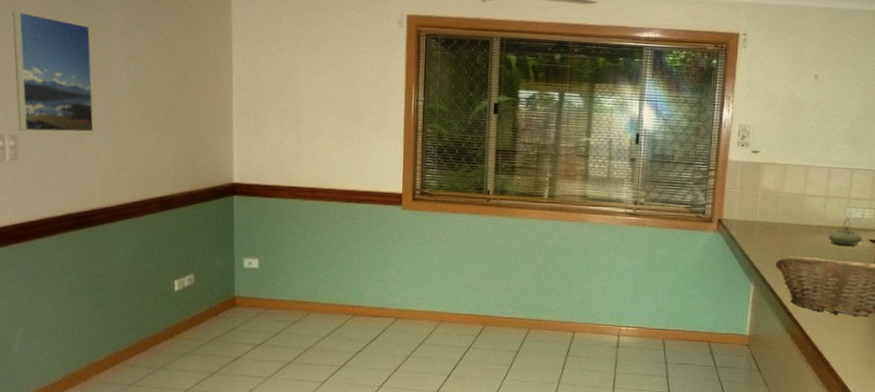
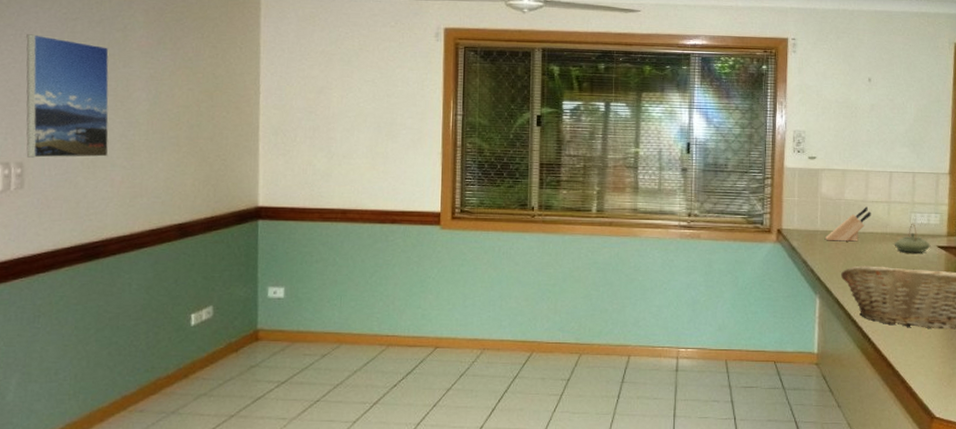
knife block: none [763,200,809,233] -> present [825,207,871,242]

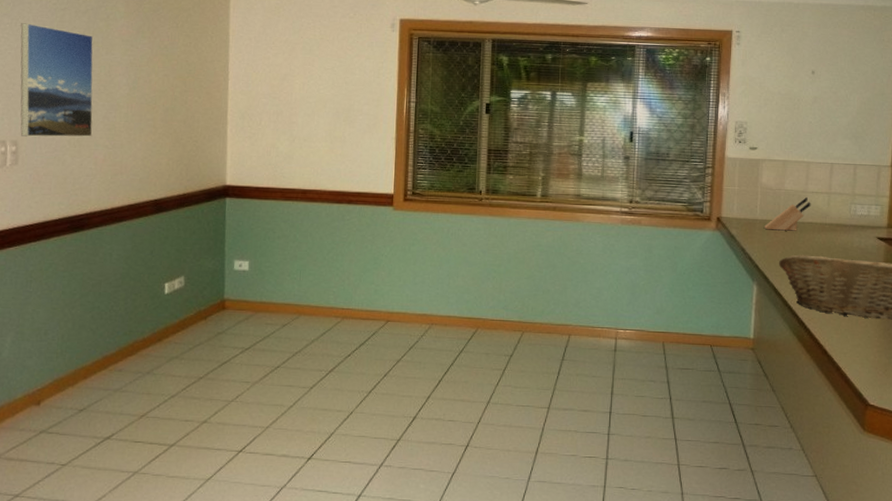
teapot: present [894,223,931,252] -> none [833,214,870,243]

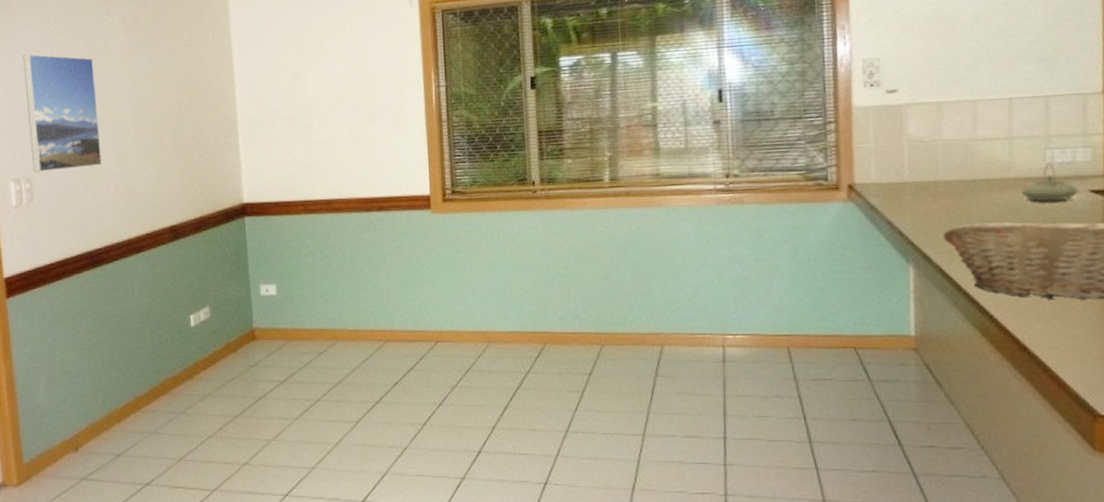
knife block: present [764,197,811,231] -> none [917,147,984,195]
teapot: none [833,214,870,243] -> present [1021,162,1079,201]

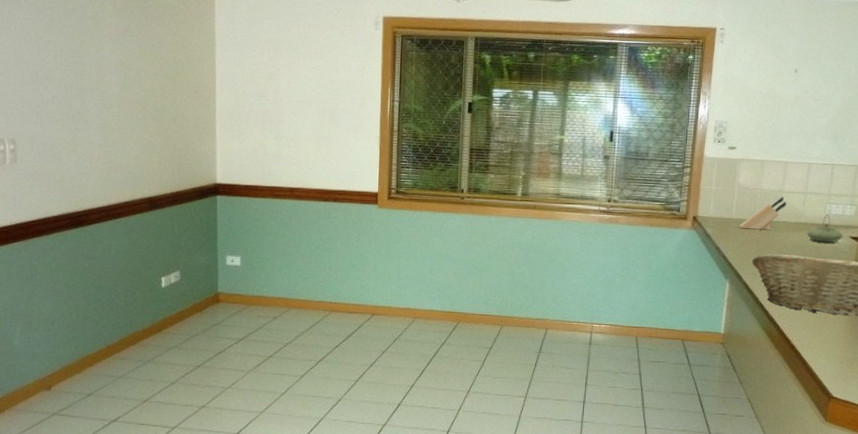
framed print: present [23,54,102,173] -> none [11,21,87,136]
knife block: none [917,147,984,195] -> present [739,197,787,230]

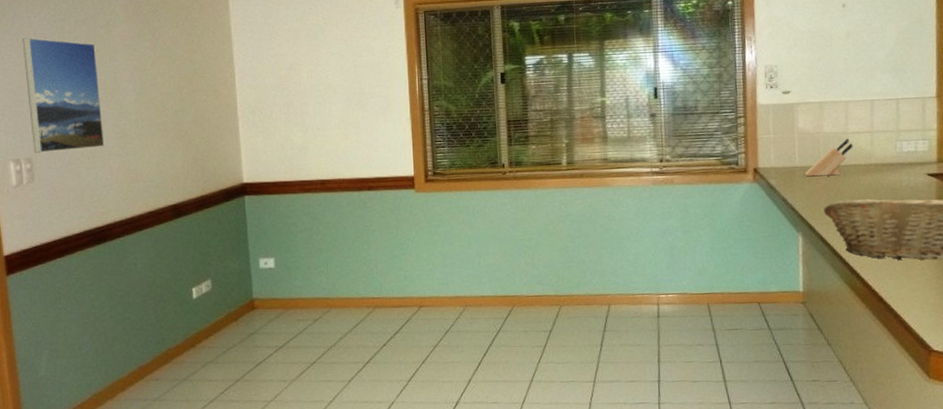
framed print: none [11,21,87,136] -> present [22,37,105,153]
teapot: present [807,214,844,242] -> none [879,151,920,183]

